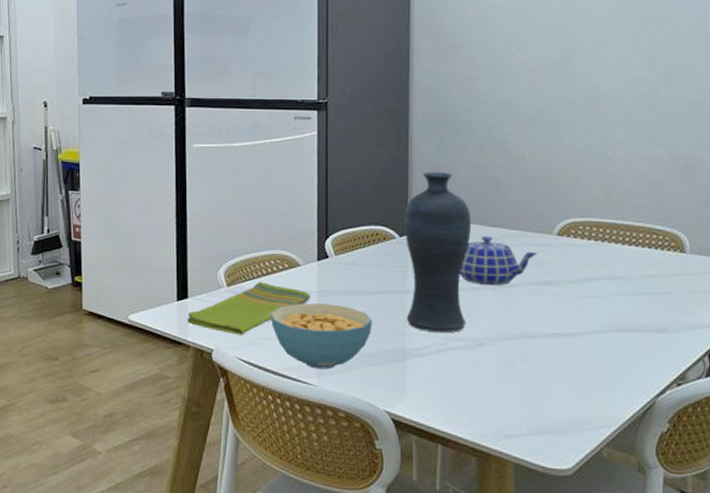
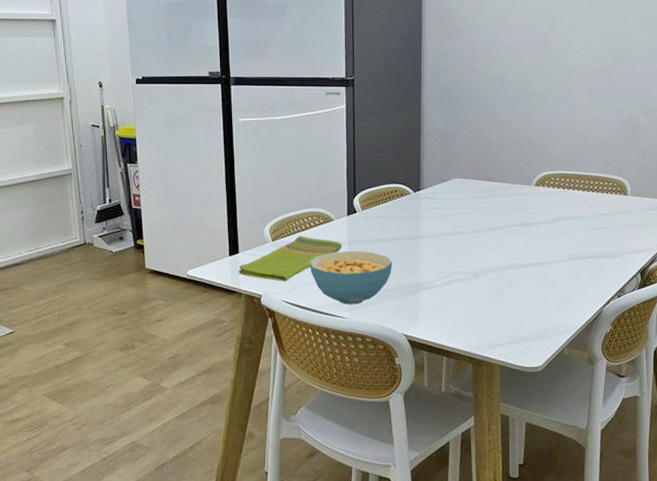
vase: present [404,171,472,333] -> none [417,137,471,269]
teapot: present [459,235,538,286] -> none [461,188,521,229]

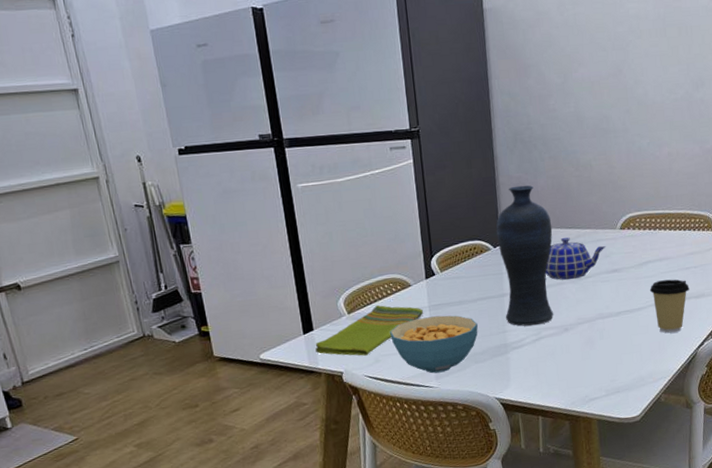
vase: none [417,137,471,269] -> present [496,185,554,327]
teapot: none [461,188,521,229] -> present [545,237,606,280]
coffee cup: none [559,237,599,289] -> present [649,279,690,333]

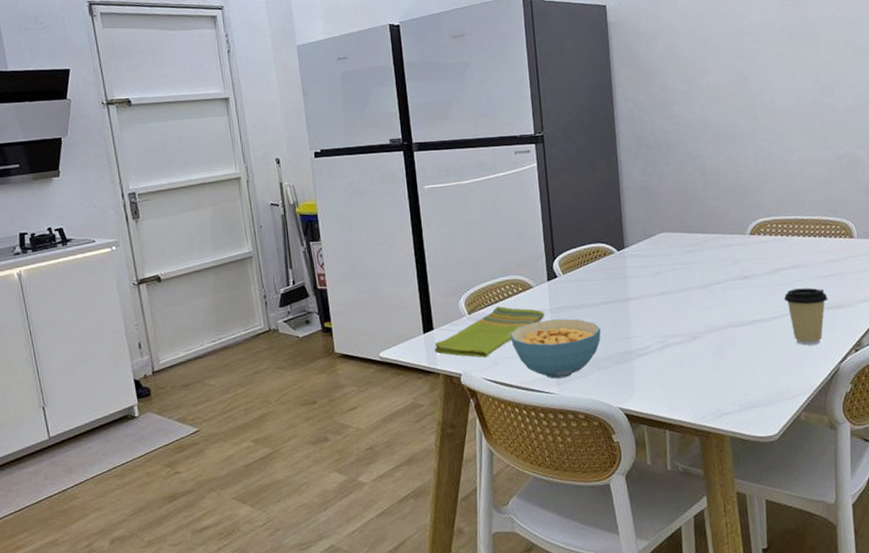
vase: present [496,185,554,327] -> none [620,189,681,333]
teapot: present [545,237,606,280] -> none [671,241,736,286]

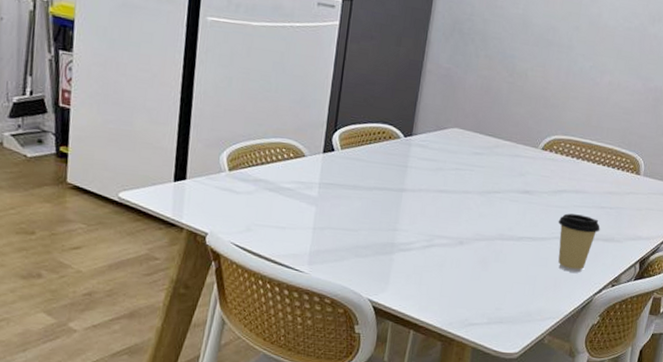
dish towel: present [435,305,544,358] -> none [183,168,312,221]
cereal bowl: present [510,318,601,379] -> none [269,193,368,259]

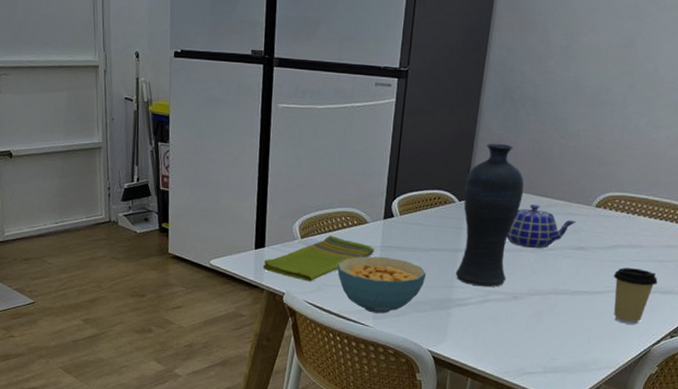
dish towel: none [183,168,312,221] -> present [263,235,374,282]
cereal bowl: none [269,193,368,259] -> present [337,256,426,314]
vase: none [399,76,472,231] -> present [455,143,524,287]
teapot: none [453,143,523,191] -> present [506,204,577,249]

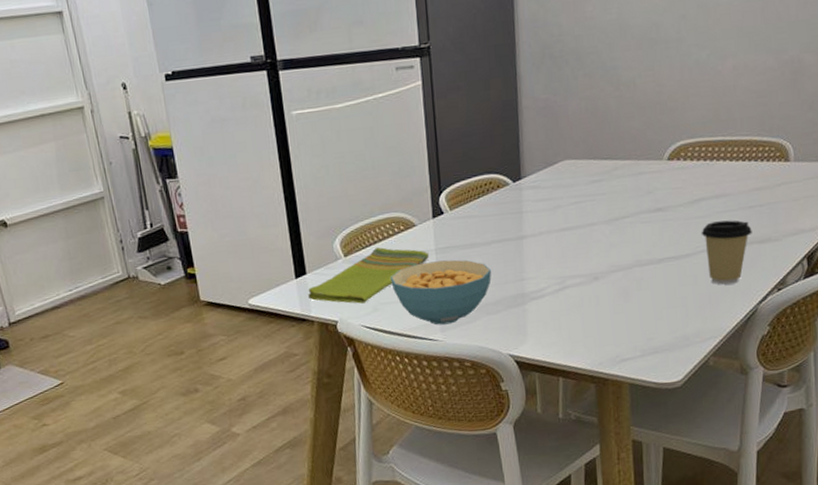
vase: present [455,143,524,287] -> none [516,108,584,274]
teapot: present [506,204,577,249] -> none [573,169,649,221]

